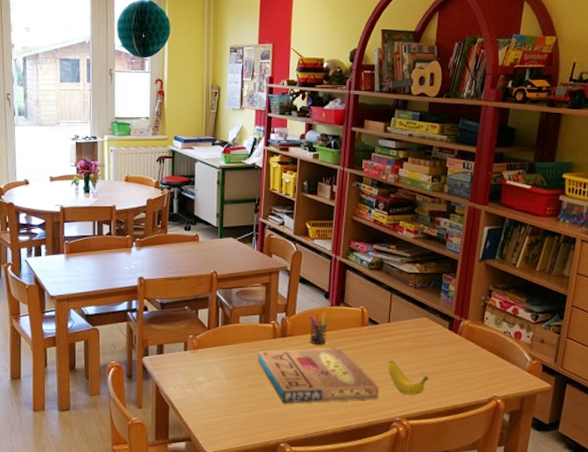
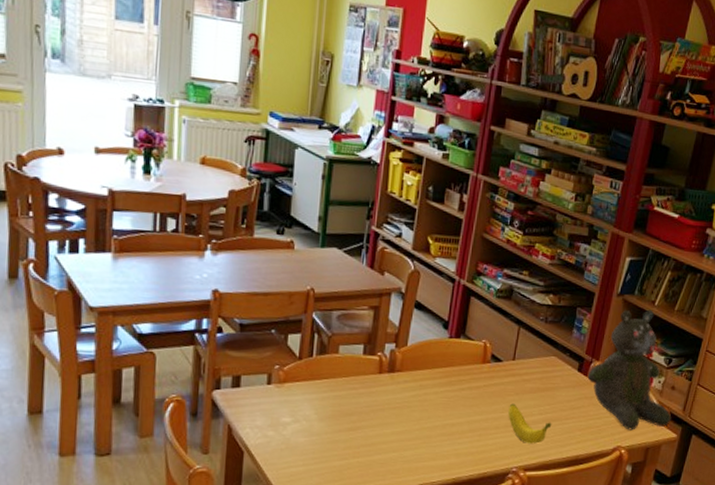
pizza box: present [258,348,379,404] -> none [358,387,496,451]
pen holder: present [308,312,331,345] -> none [421,344,449,384]
teddy bear: none [458,271,544,382] -> present [587,309,672,431]

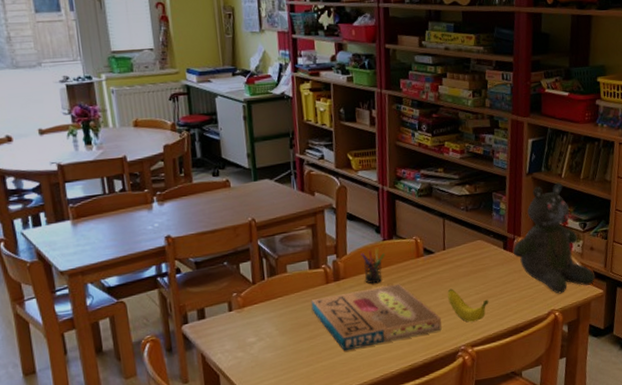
pizza box: none [358,387,496,451] -> present [311,283,442,351]
pen holder: none [421,344,449,384] -> present [361,248,385,284]

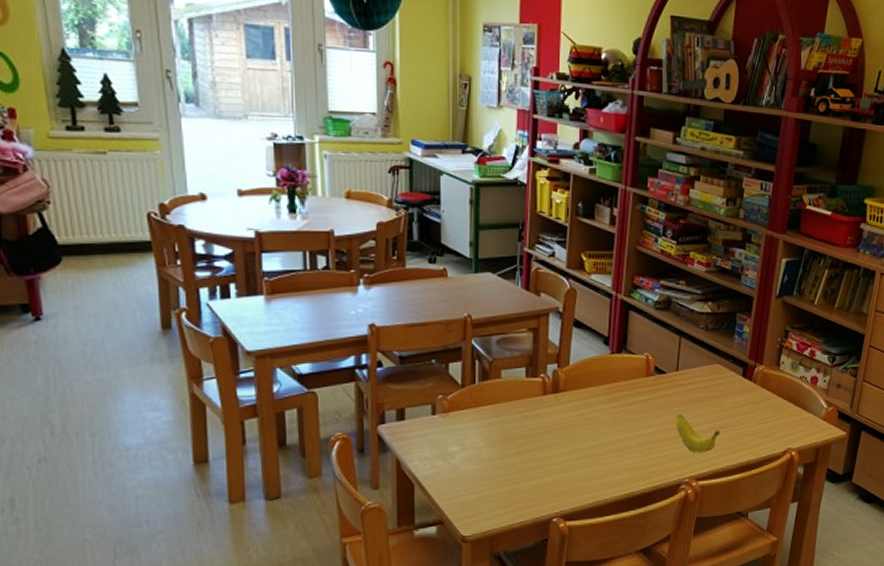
pizza box: present [311,283,442,351] -> none [524,402,666,472]
pen holder: present [361,248,385,284] -> none [585,361,612,401]
teddy bear: present [513,182,596,294] -> none [752,309,840,432]

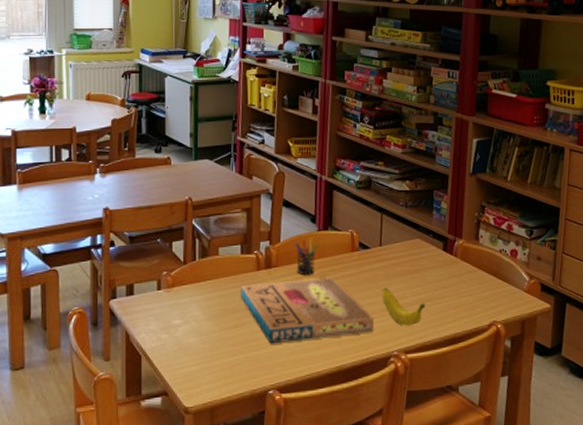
pizza box: none [524,402,666,472] -> present [240,277,374,344]
pen holder: none [585,361,612,401] -> present [294,238,319,275]

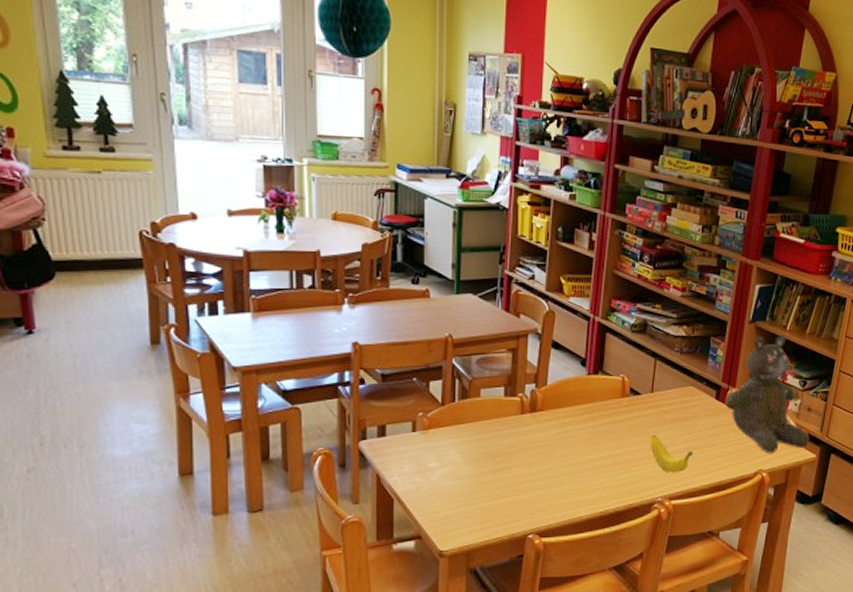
pizza box: present [240,277,374,344] -> none [502,422,640,489]
pen holder: present [294,238,319,275] -> none [562,382,588,420]
teddy bear: none [453,185,543,305] -> present [725,334,810,454]

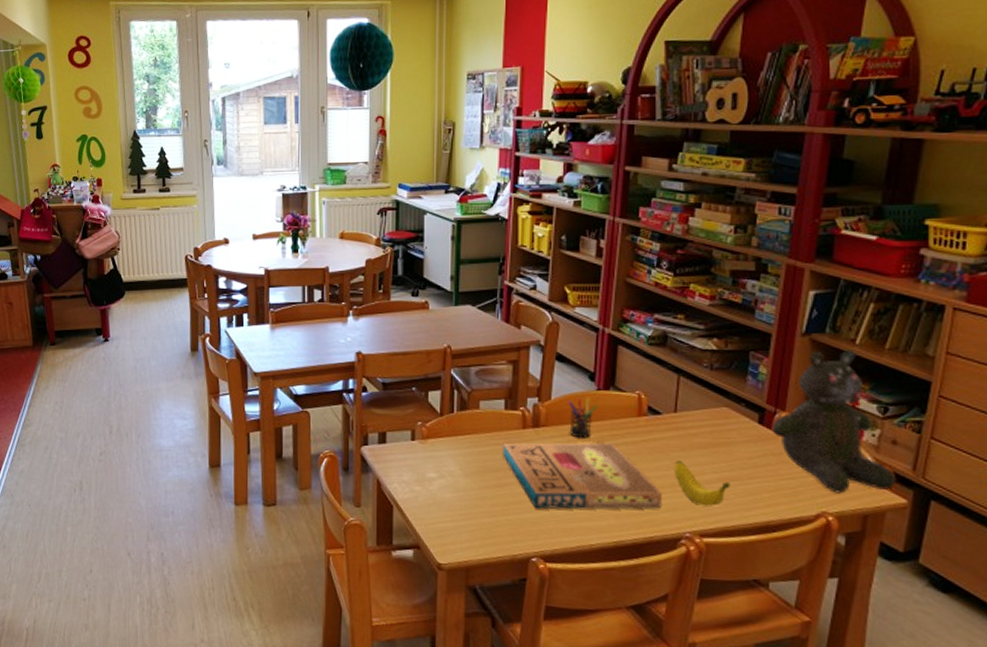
pizza box: none [502,422,640,489] -> present [503,442,662,509]
pen holder: none [562,382,588,420] -> present [568,397,598,439]

